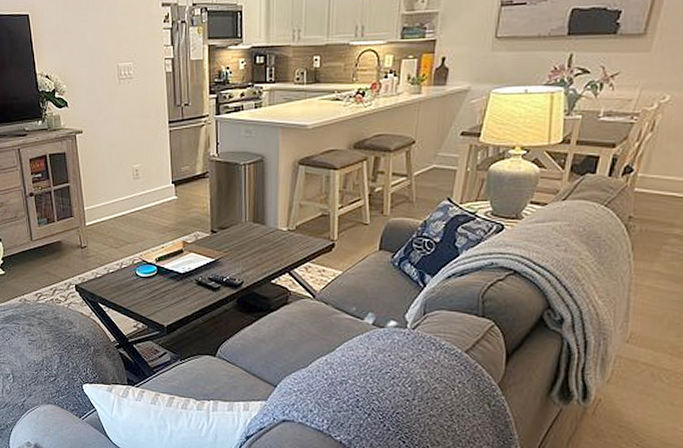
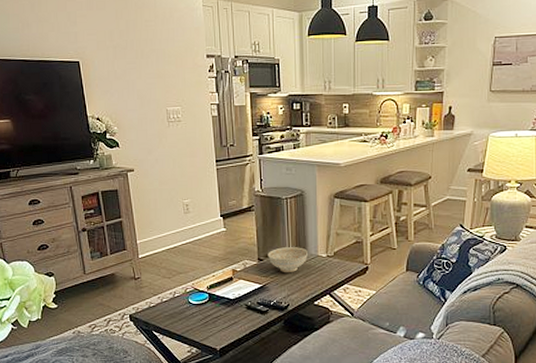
decorative bowl: none [222,219,267,248] -> present [268,247,309,273]

